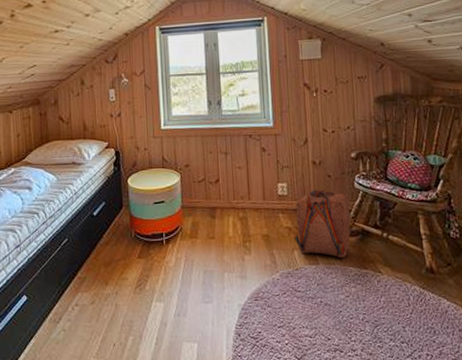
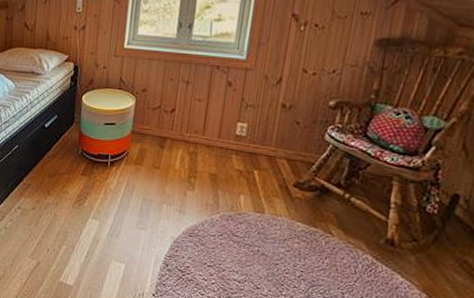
backpack: present [293,190,351,259] -> none [242,135,315,213]

